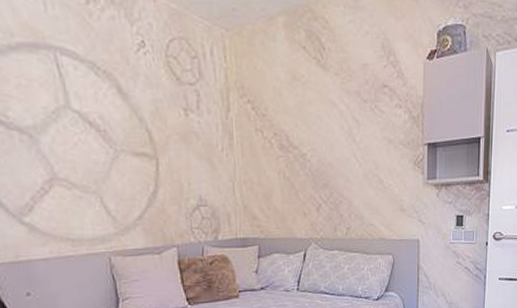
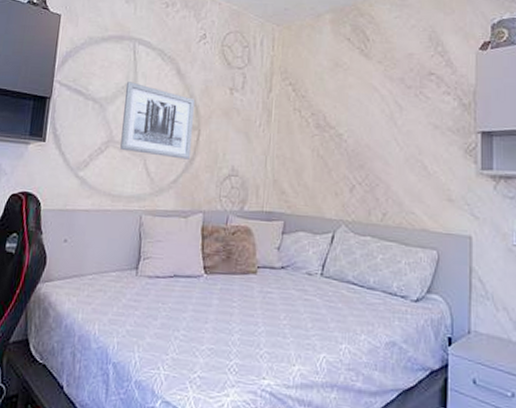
wall art: none [56,105,153,193] -> present [120,82,196,160]

